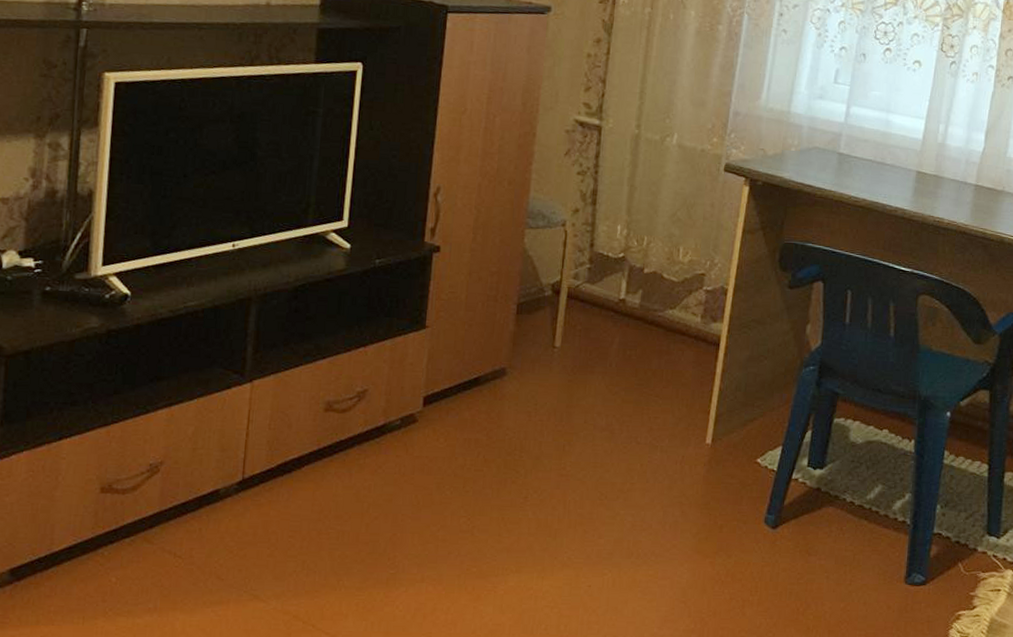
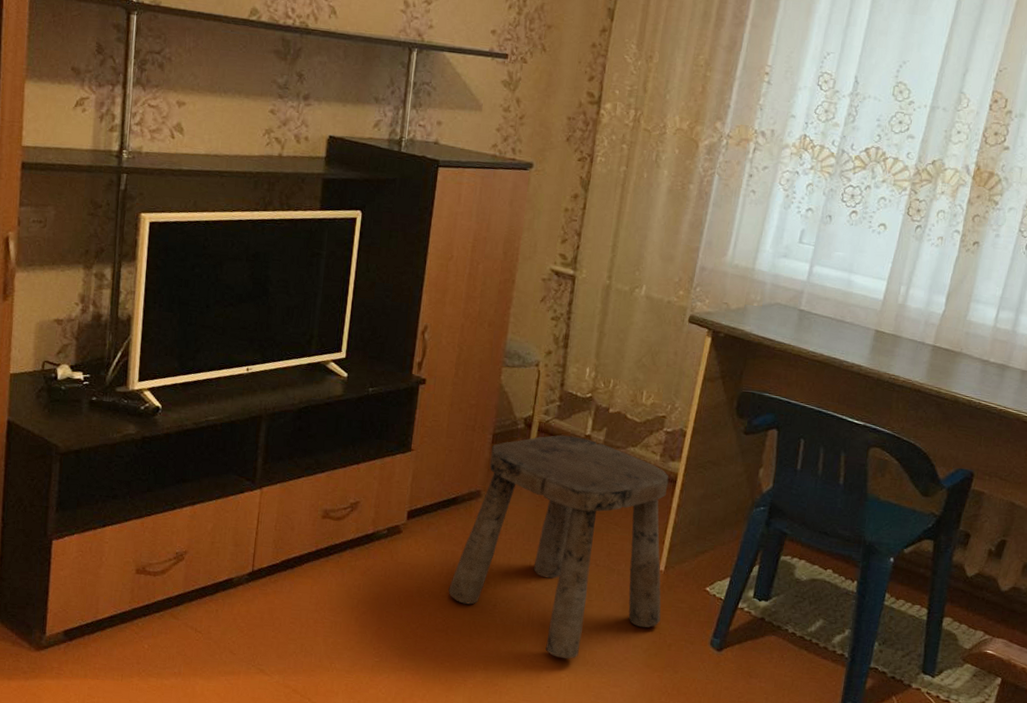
stool: none [473,300,712,551] -> present [448,435,669,659]

